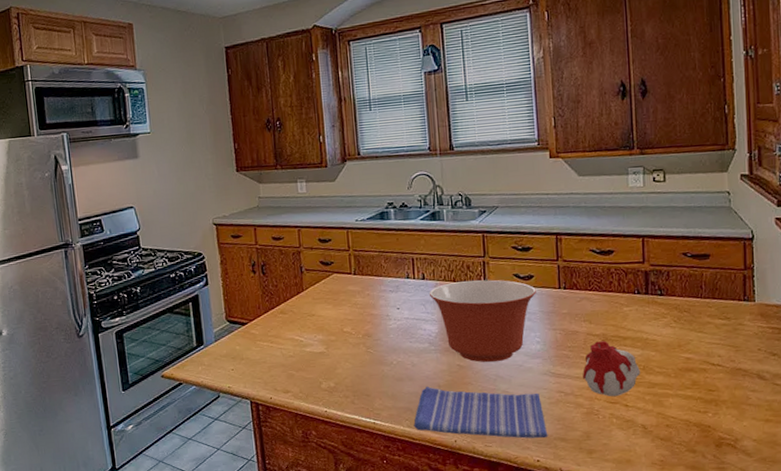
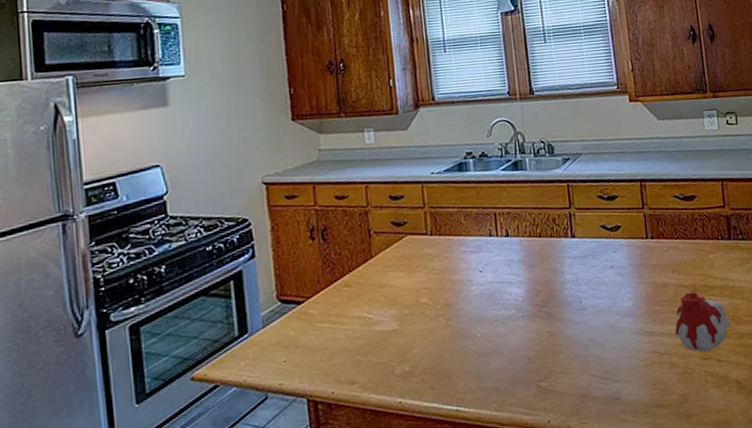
dish towel: present [414,387,548,439] -> none [502,355,646,414]
mixing bowl: present [430,279,536,362] -> none [514,232,624,327]

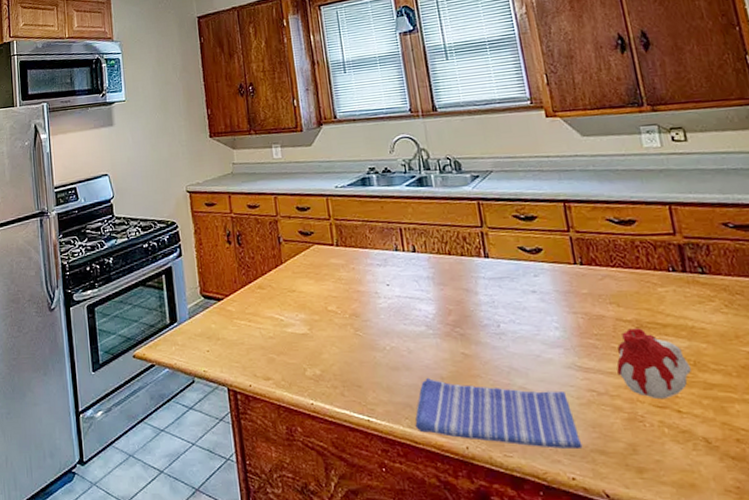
dish towel: none [502,355,646,414] -> present [415,378,583,449]

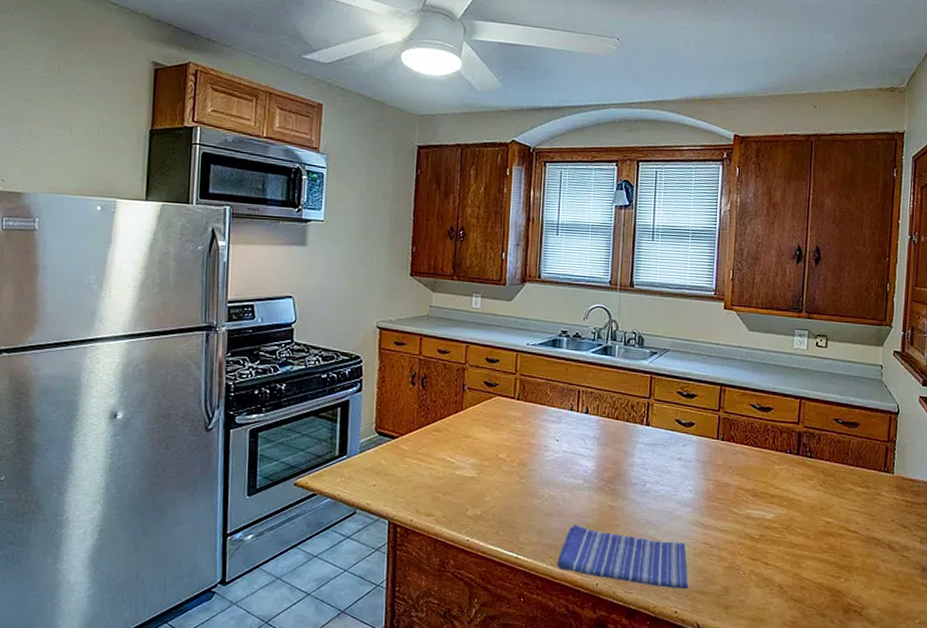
candle: present [616,328,691,400] -> none [729,496,783,554]

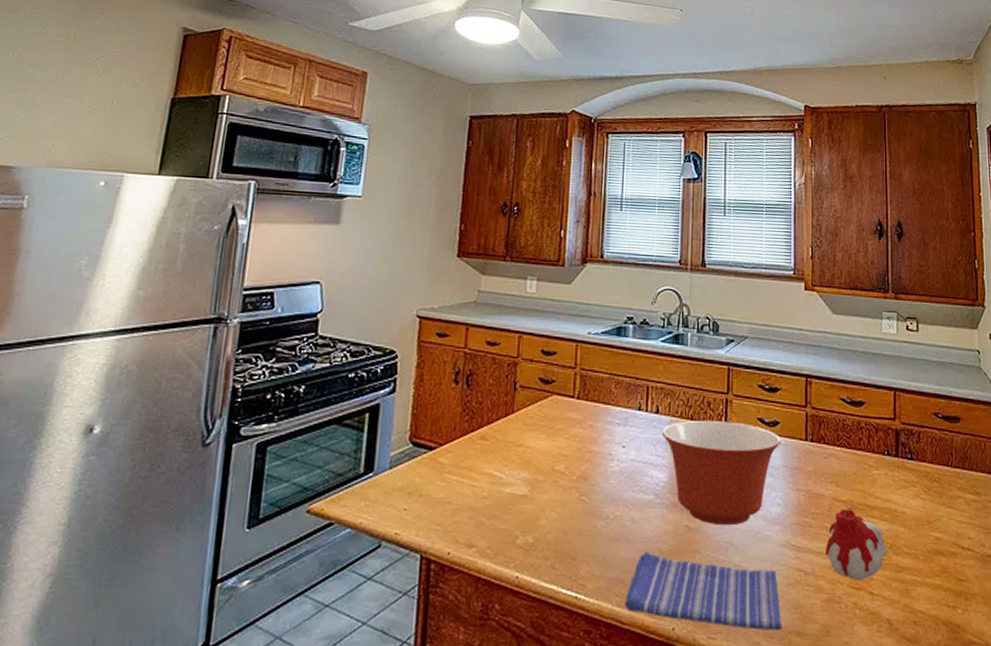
mixing bowl: none [591,420,695,506] -> present [662,421,781,524]
candle: none [729,496,783,554] -> present [826,509,887,581]

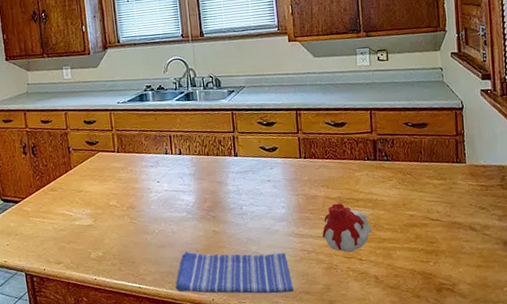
mixing bowl: present [662,421,781,524] -> none [186,152,280,227]

